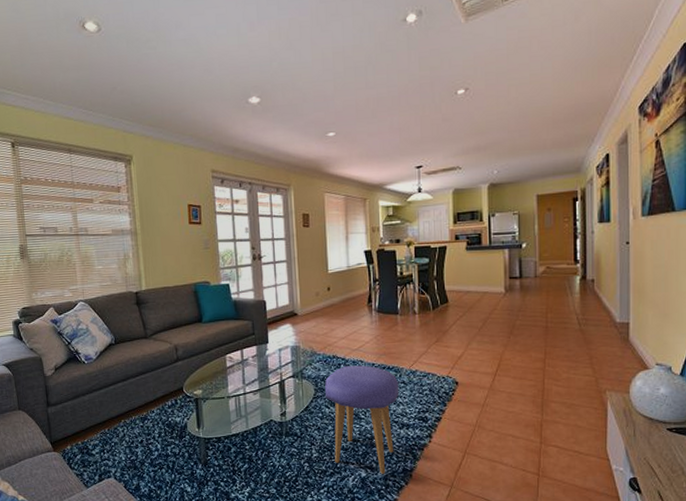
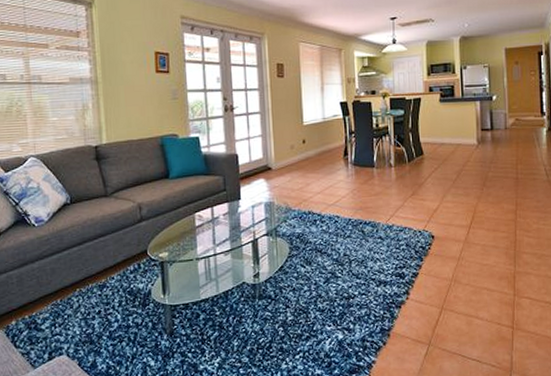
stool: present [325,365,399,474] -> none [300,221,376,335]

